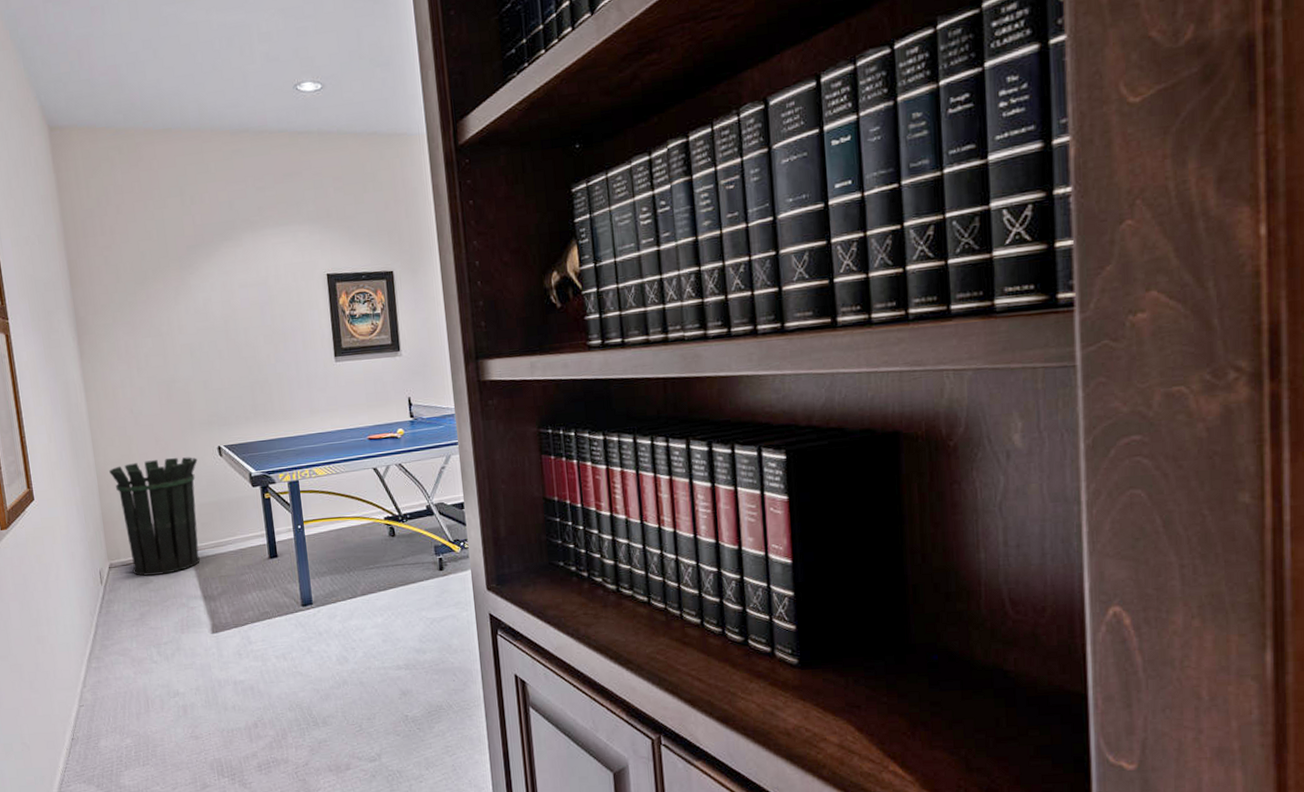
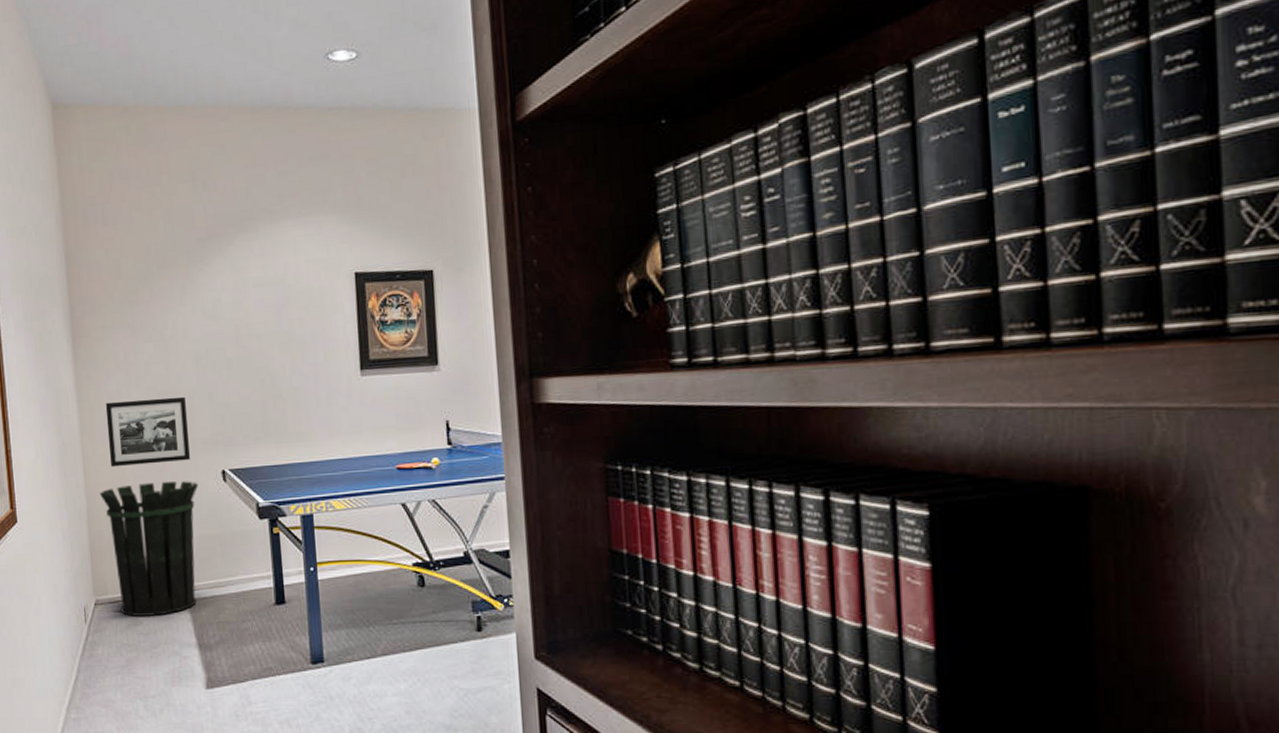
picture frame: none [110,384,189,448] -> present [105,396,190,468]

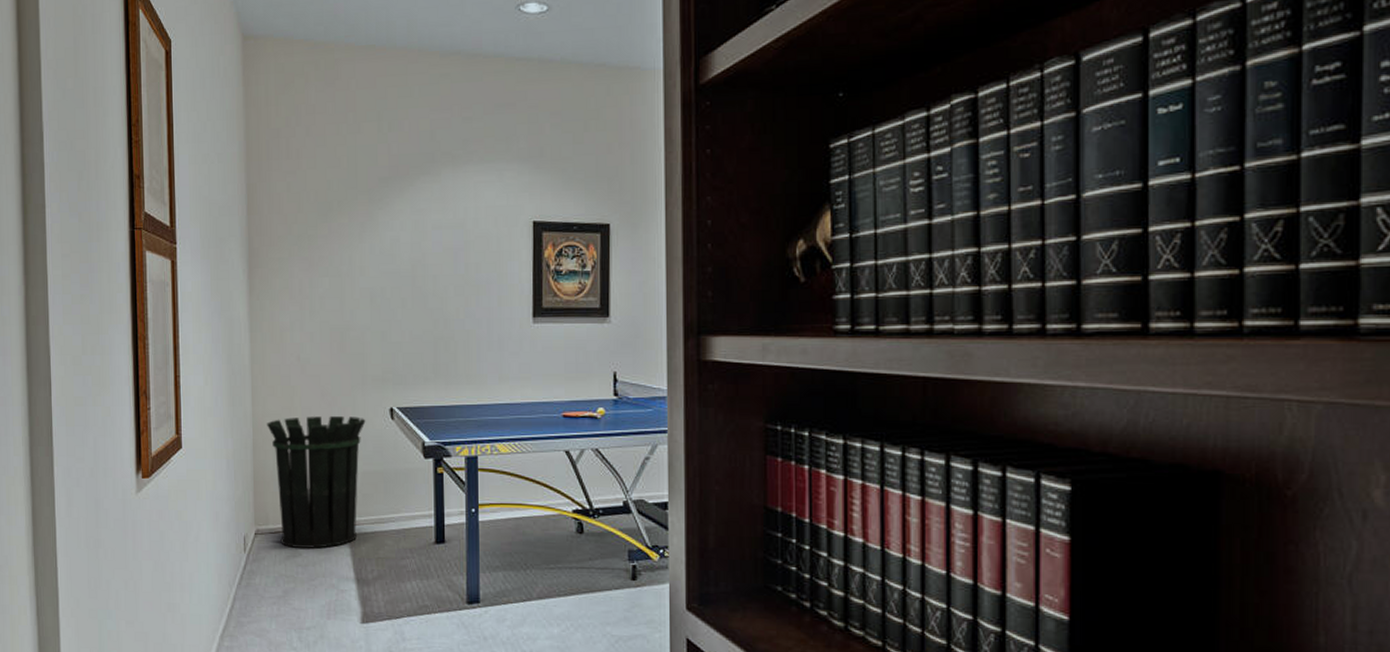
picture frame: present [105,396,190,468] -> none [277,332,359,399]

